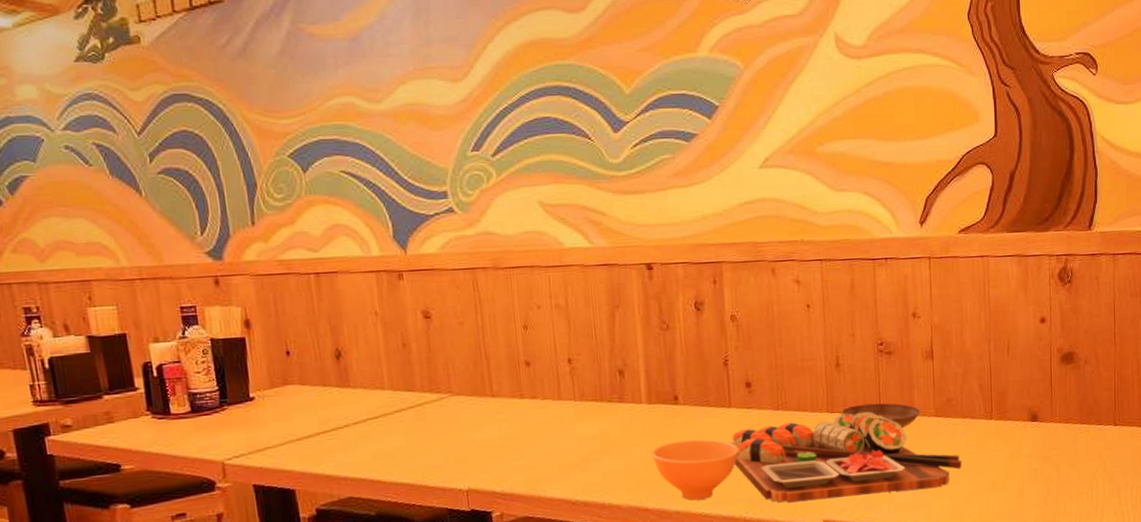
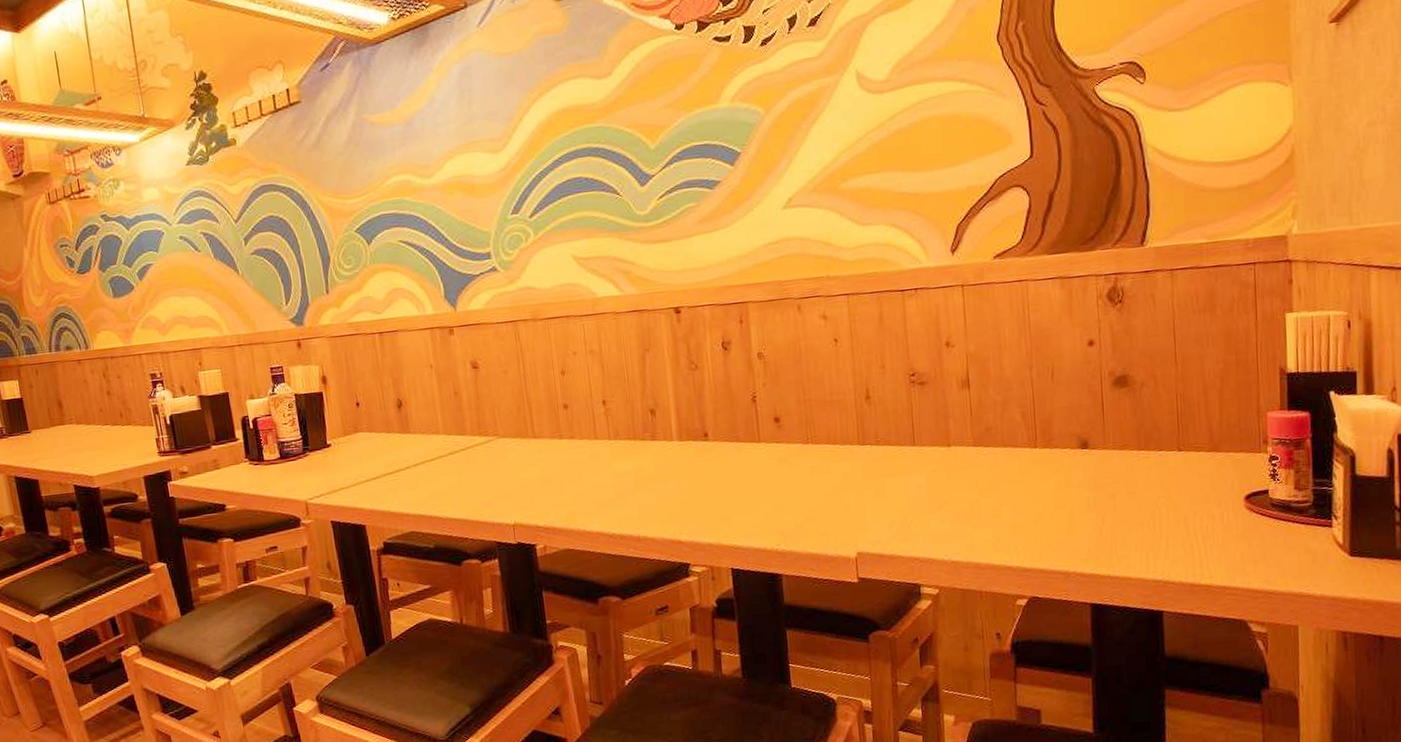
bowl: present [651,439,739,501] -> none [683,474,770,533]
sushi: present [730,411,962,502] -> none [760,443,1004,534]
saucer: present [841,402,921,429] -> none [873,433,958,459]

